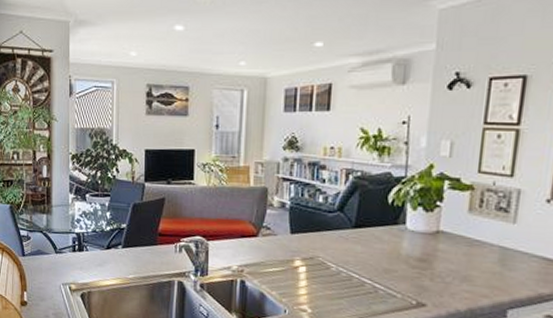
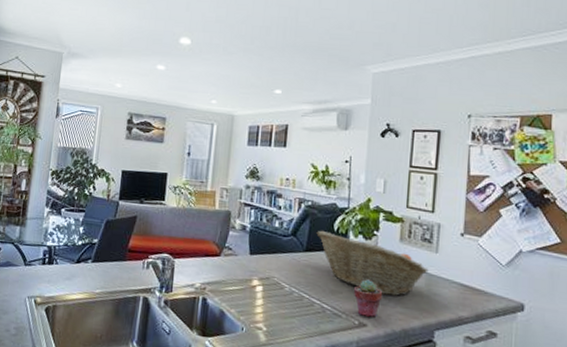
fruit basket: none [367,203,503,273] -> present [316,230,429,296]
potted succulent: none [410,256,446,297] -> present [353,279,383,318]

